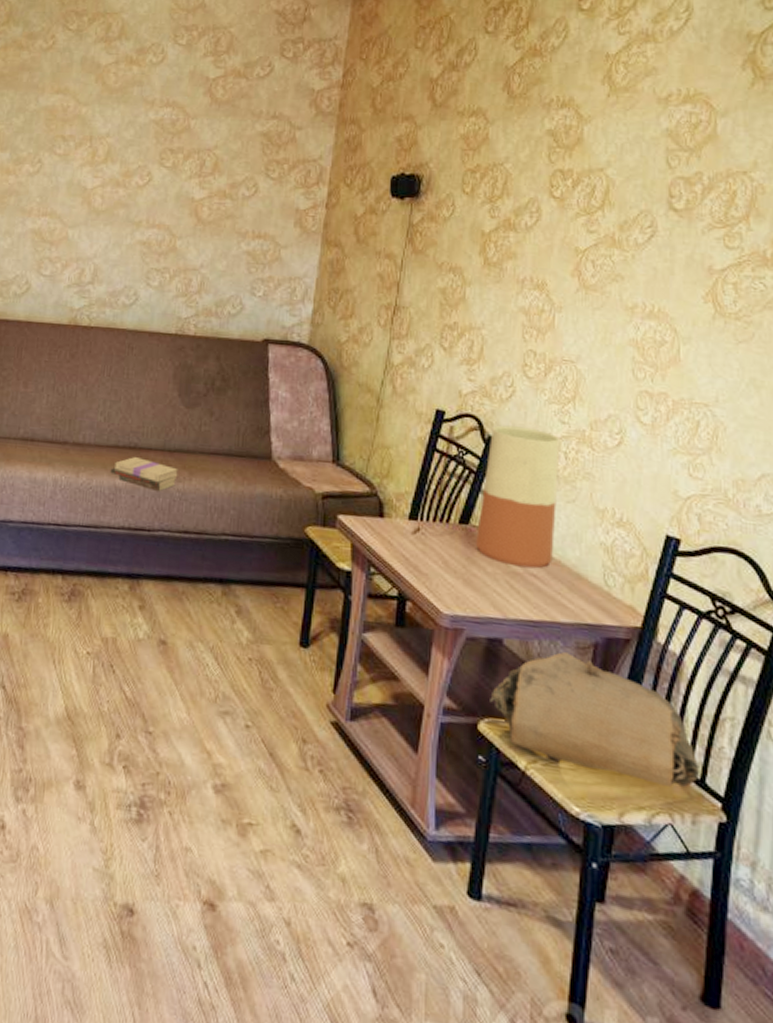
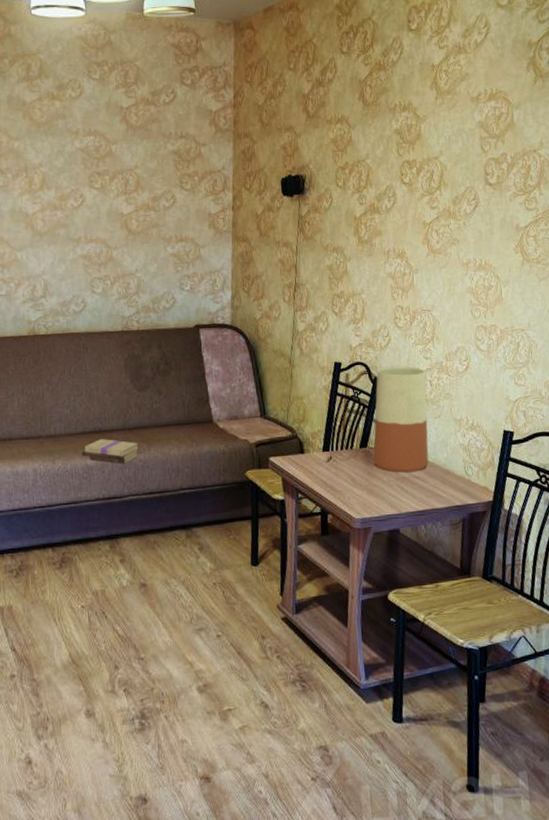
bag: present [490,652,700,789] -> none [394,530,539,611]

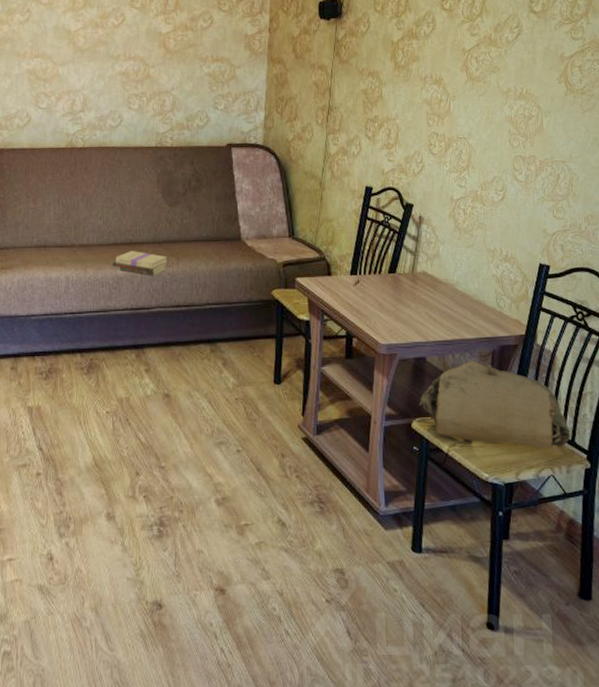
vase: present [373,366,429,473] -> none [402,193,460,301]
bag: none [394,530,539,611] -> present [419,361,571,448]

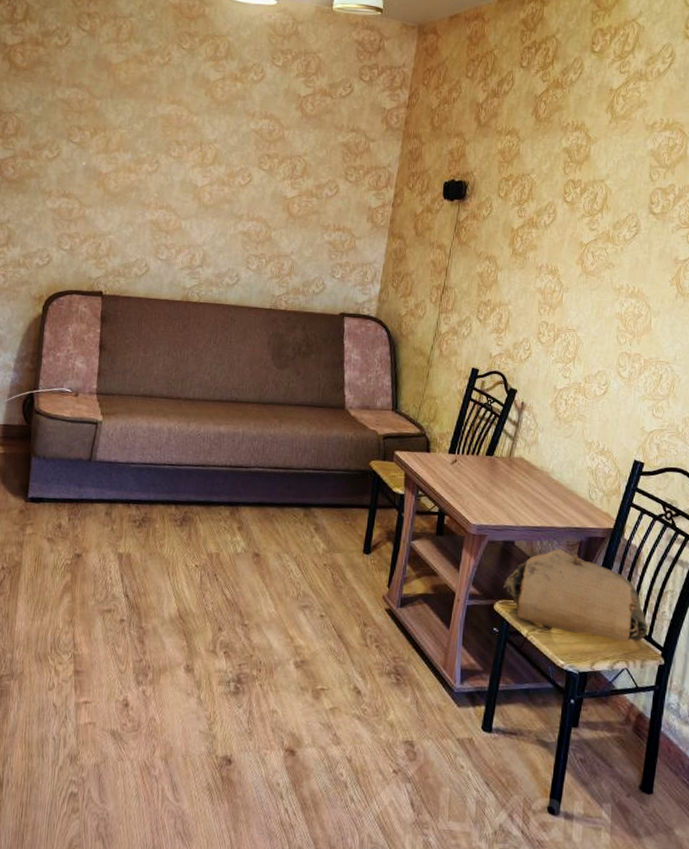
books: present [112,251,168,277] -> none [215,409,271,437]

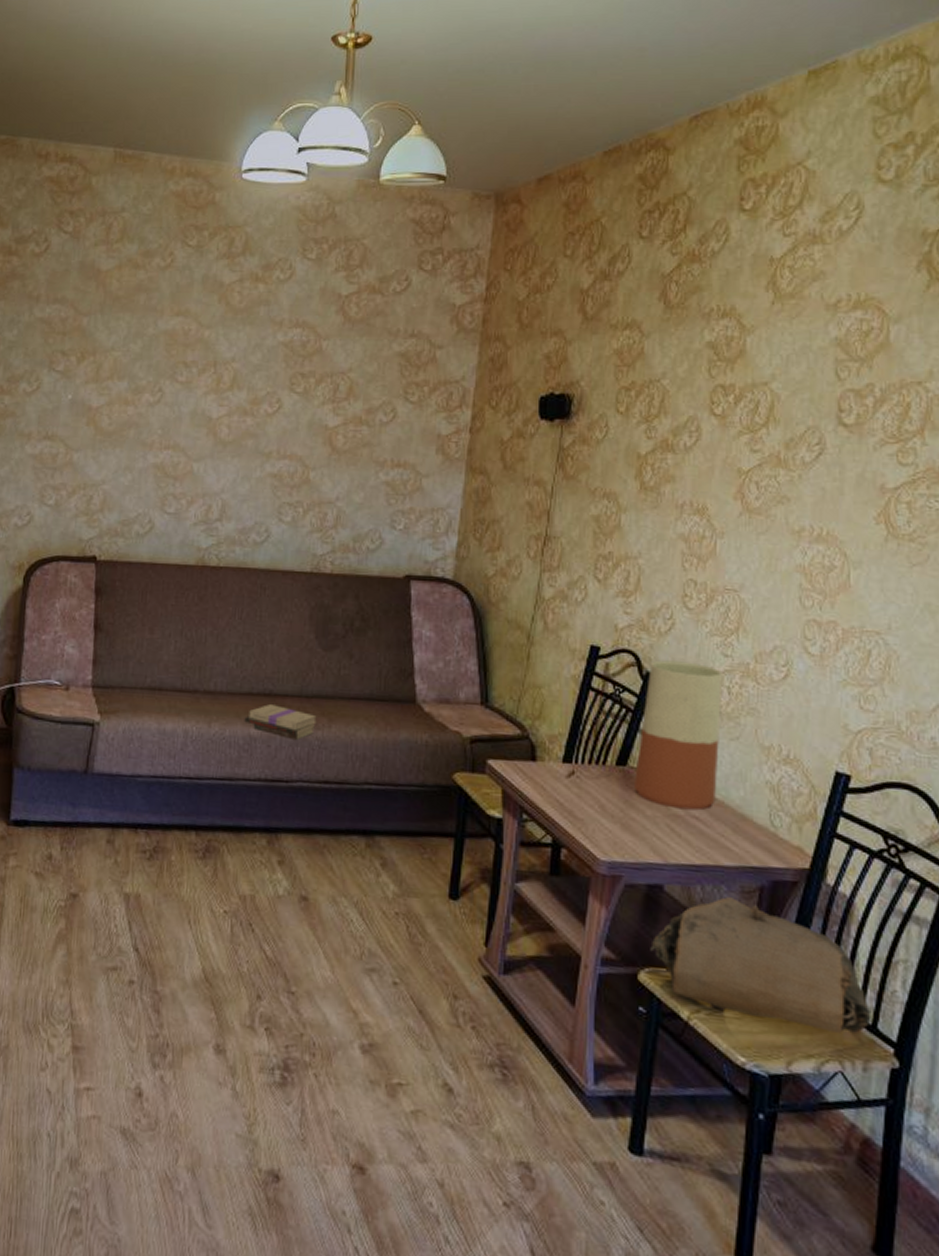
books: none [215,409,271,437] -> present [244,704,317,741]
vase: none [498,379,563,488] -> present [634,660,723,811]

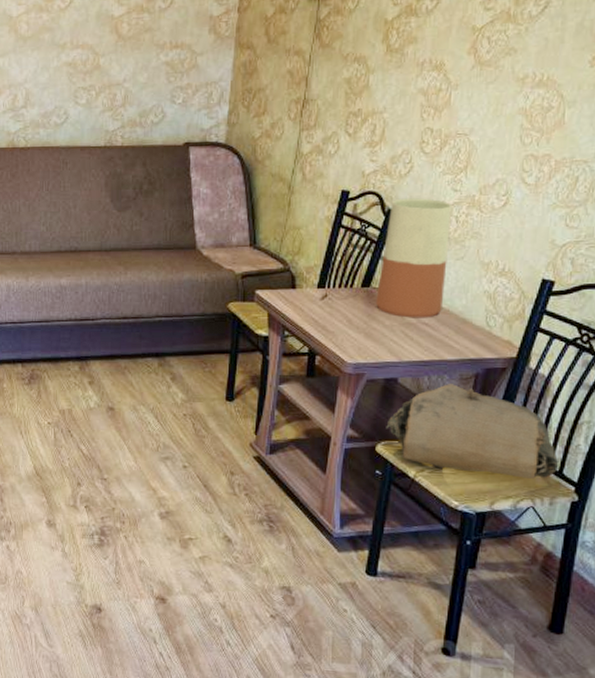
books: present [244,704,317,741] -> none [55,259,115,287]

